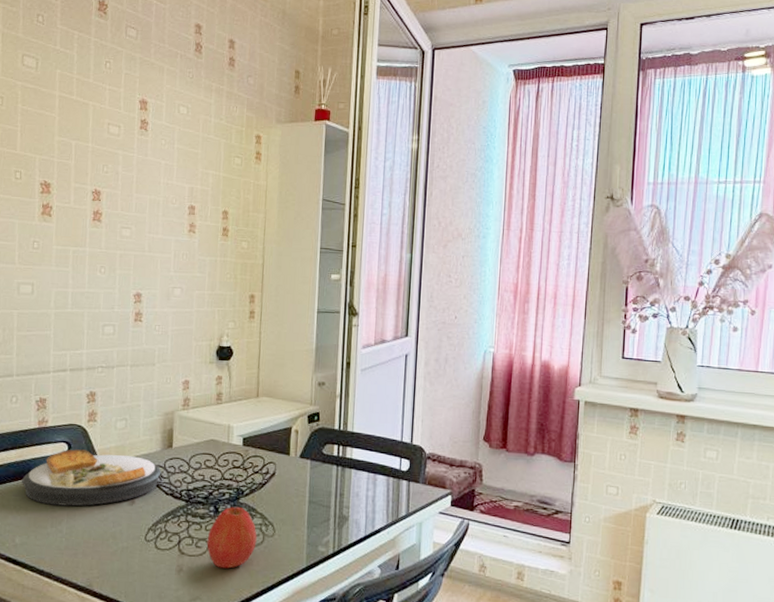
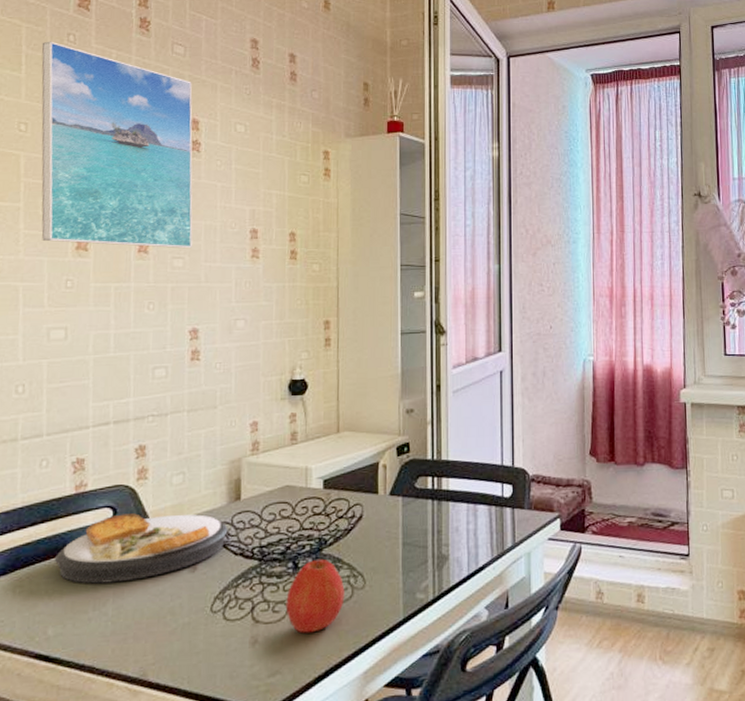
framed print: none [14,21,143,220] -> present [41,41,193,249]

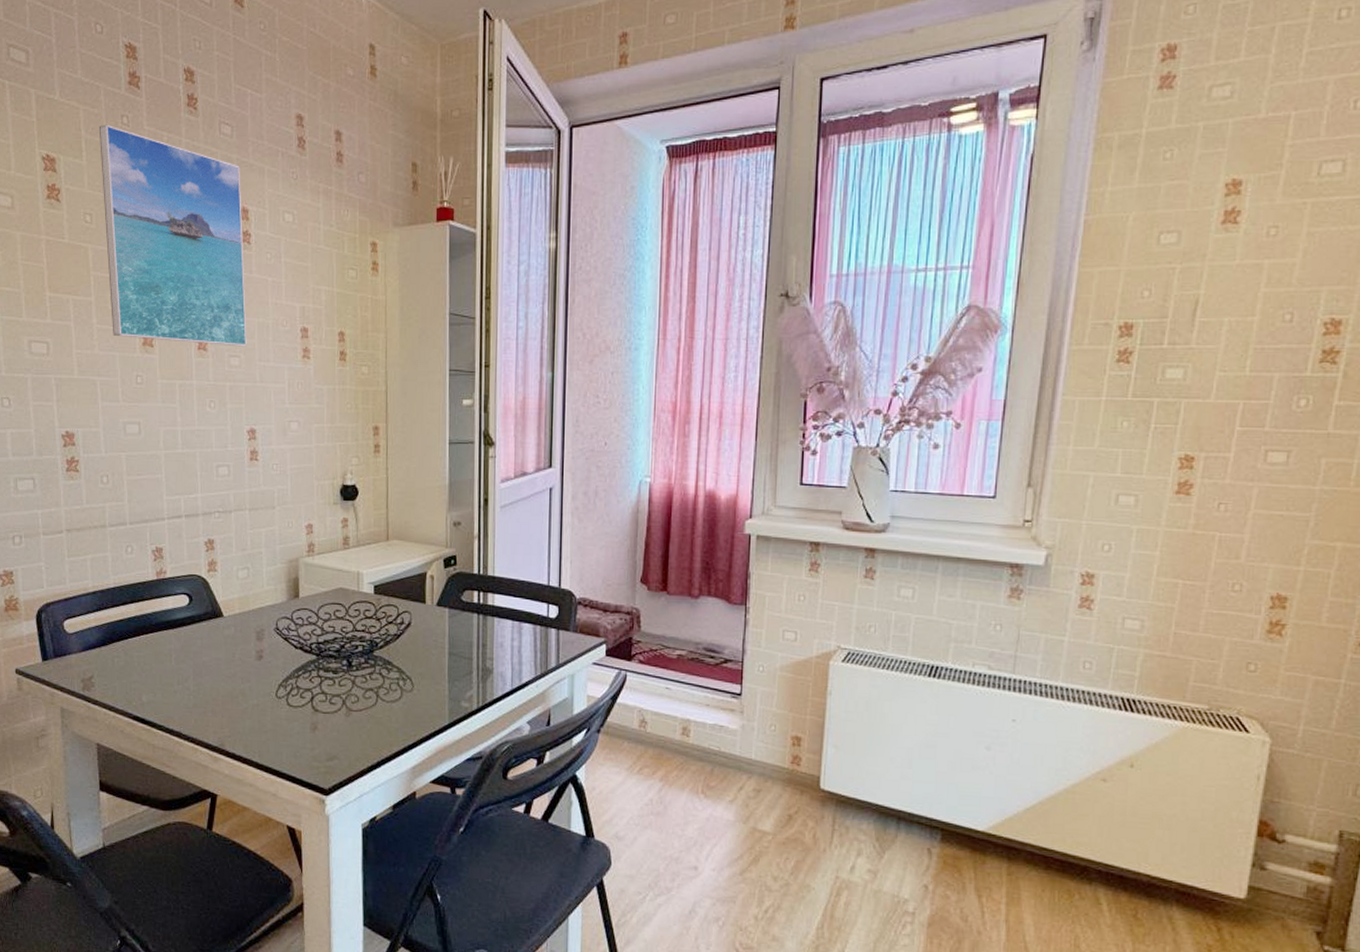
plate: present [55,513,228,584] -> none [144,601,289,662]
apple: present [285,559,345,633] -> none [341,659,394,726]

